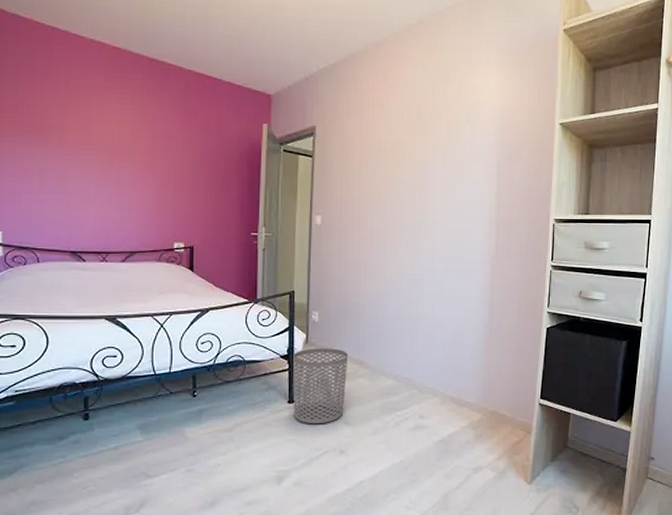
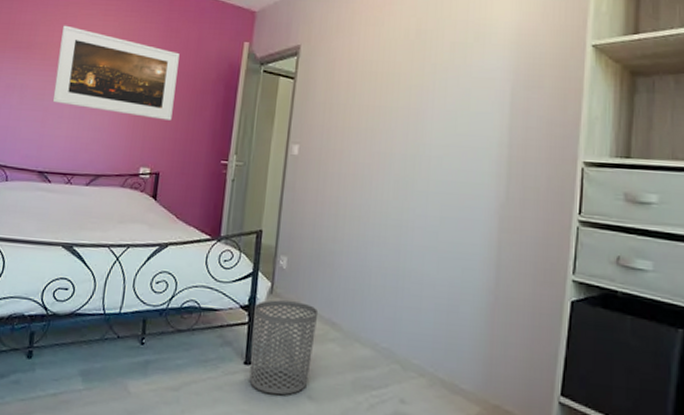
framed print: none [76,108,201,198] -> present [52,25,180,120]

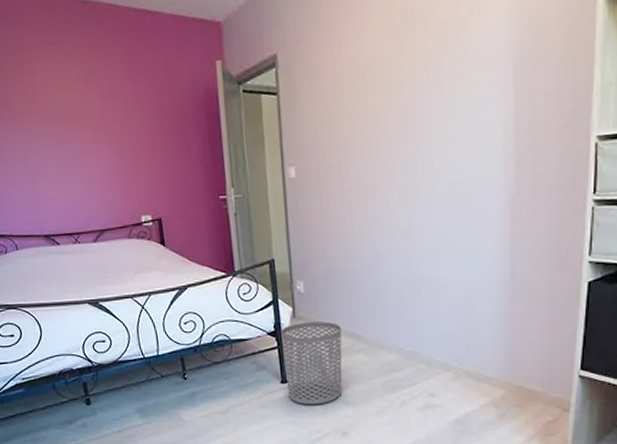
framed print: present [52,25,180,120] -> none [22,74,160,163]

